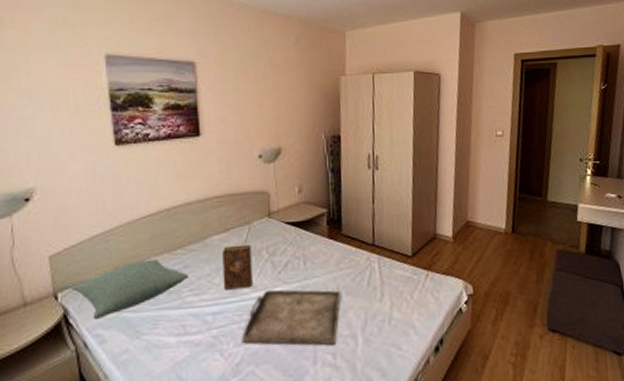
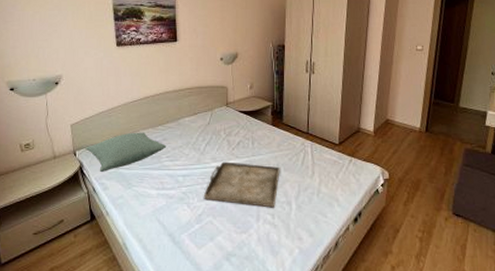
book: present [222,244,253,290] -> none [191,126,213,159]

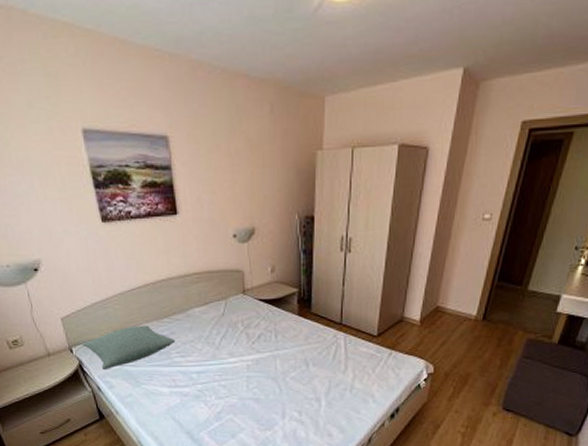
serving tray: present [203,161,280,208] -> none [221,357,308,405]

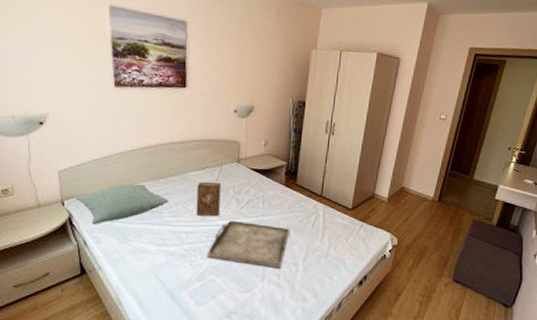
book: none [203,317,230,354] -> present [196,181,222,217]
serving tray: none [221,357,308,405] -> present [206,220,290,269]

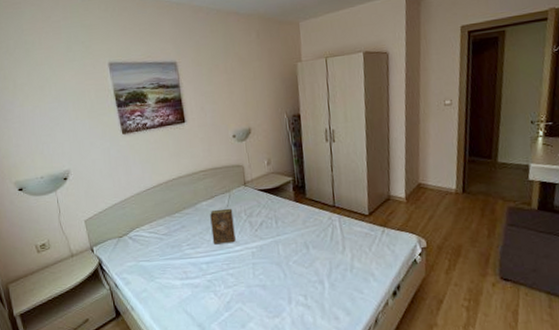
pillow: present [75,184,170,225] -> none [102,221,186,267]
serving tray: present [206,220,290,269] -> none [229,244,309,289]

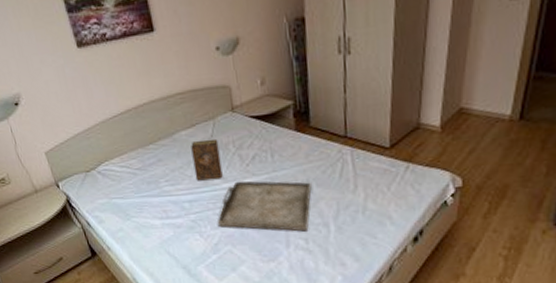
serving tray: none [229,244,309,289] -> present [216,180,312,232]

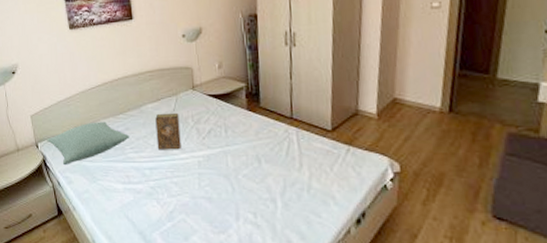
pillow: none [67,153,164,205] -> present [47,121,130,166]
serving tray: present [216,180,312,232] -> none [173,152,261,206]

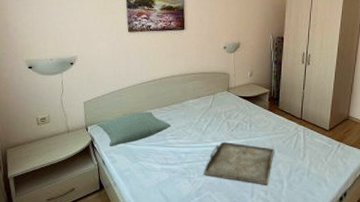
book: present [155,112,181,150] -> none [193,108,215,139]
serving tray: none [173,152,261,206] -> present [203,141,274,185]

